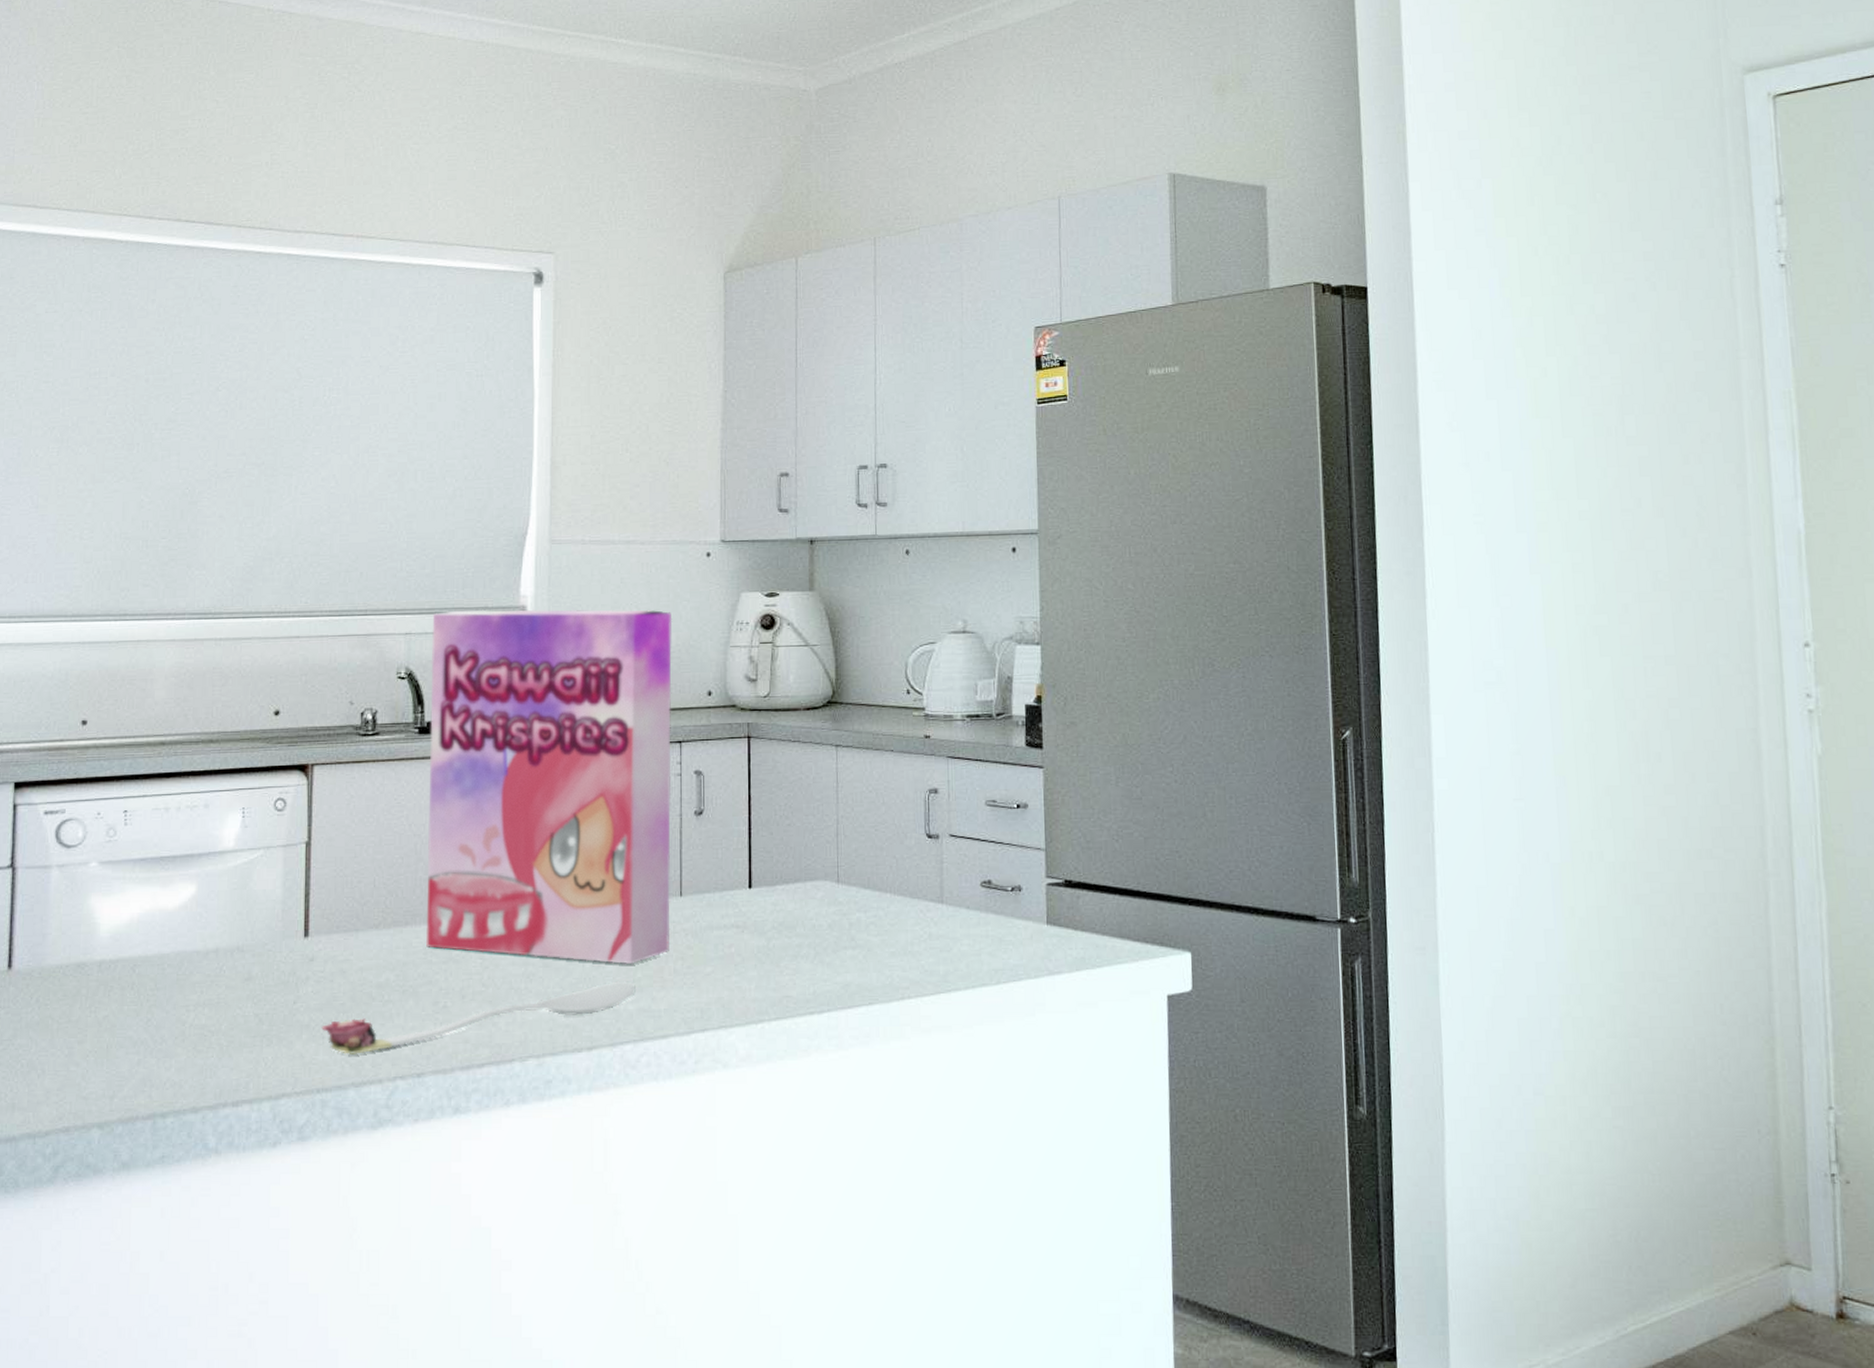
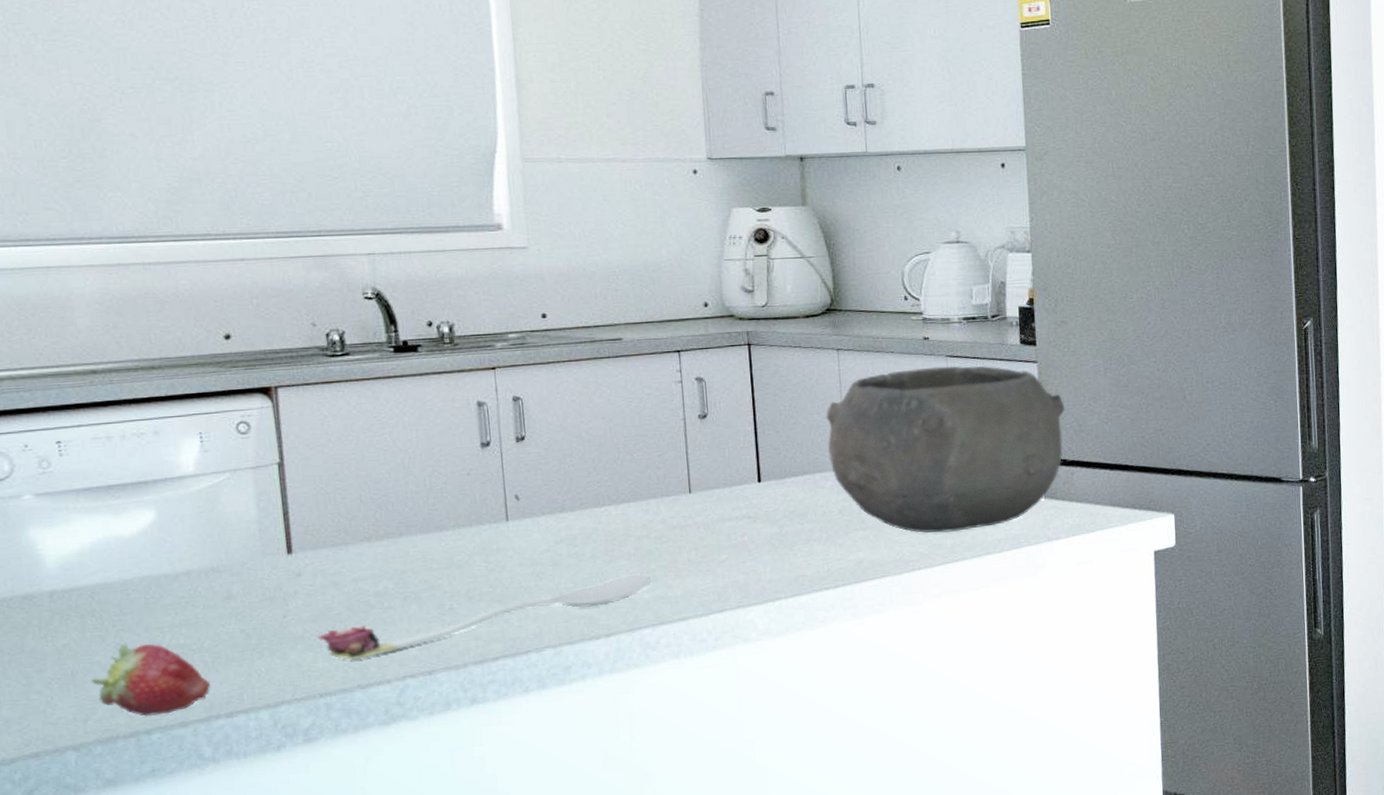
fruit: none [122,1020,222,1099] -> present [91,643,210,717]
cereal box: present [426,609,673,965] -> none [397,225,682,558]
bowl: none [821,768,1073,957] -> present [826,365,1066,534]

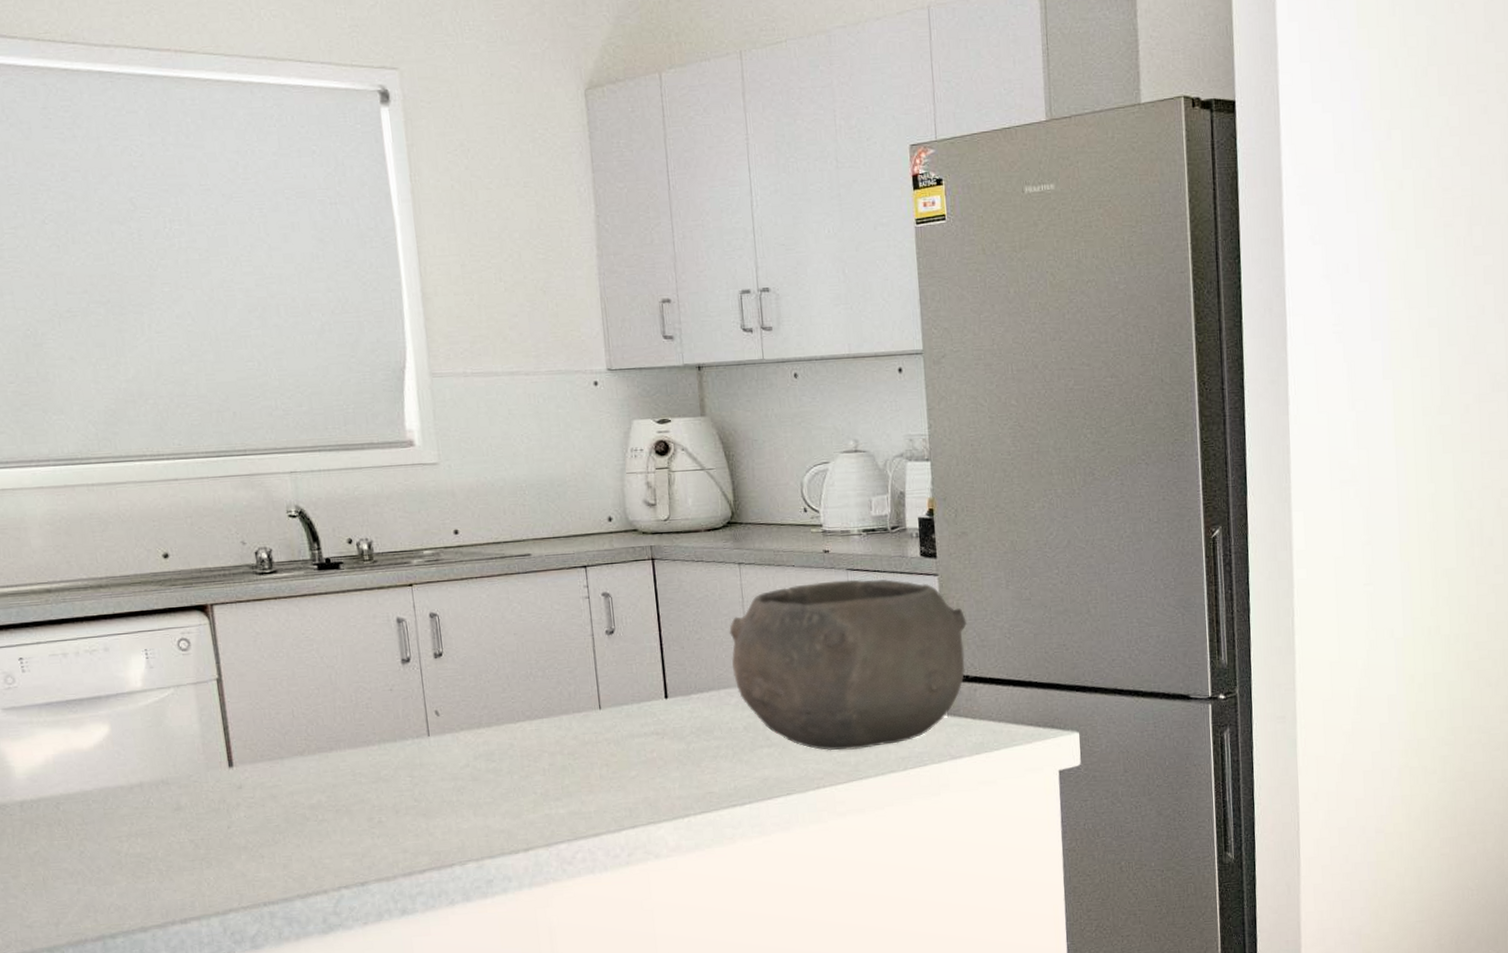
fruit: present [91,643,210,717] -> none [60,852,166,922]
spoon: present [317,573,652,660] -> none [259,788,566,871]

